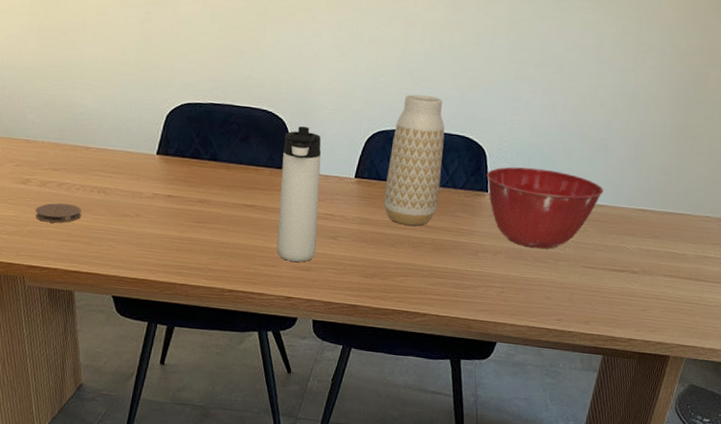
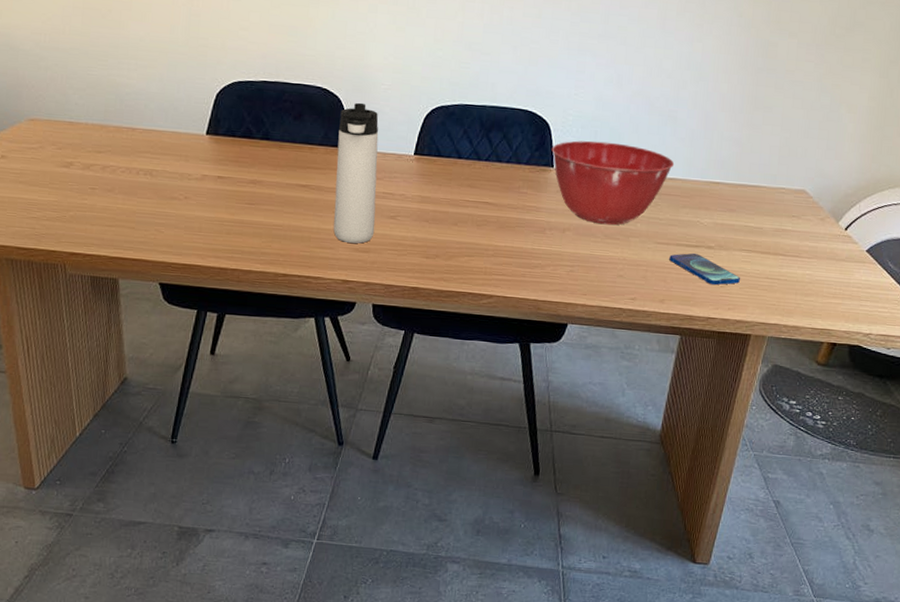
coaster: present [35,203,82,223] -> none [78,186,127,208]
vase: present [384,94,445,226] -> none [445,68,507,204]
smartphone: none [595,277,663,309] -> present [669,253,741,286]

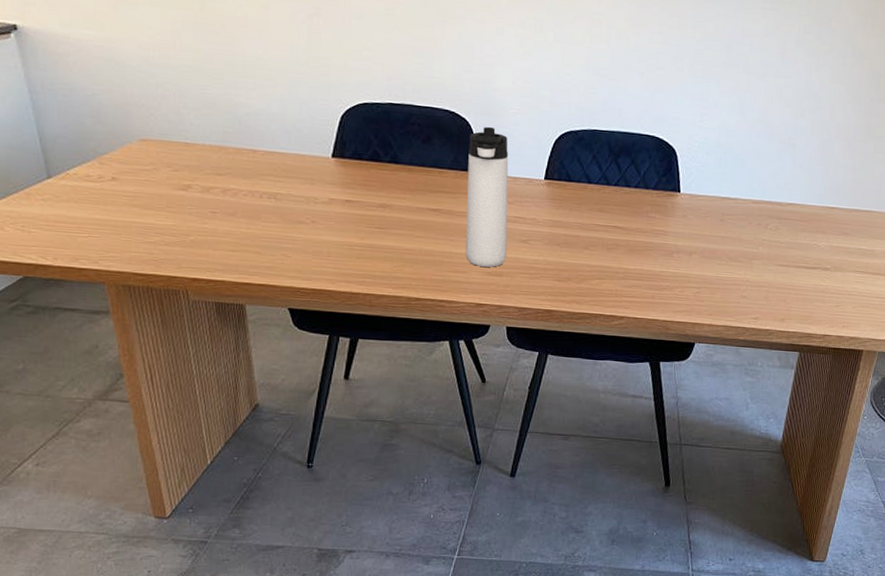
mixing bowl: present [551,140,675,226] -> none [678,166,794,249]
smartphone: present [669,253,741,286] -> none [789,274,855,305]

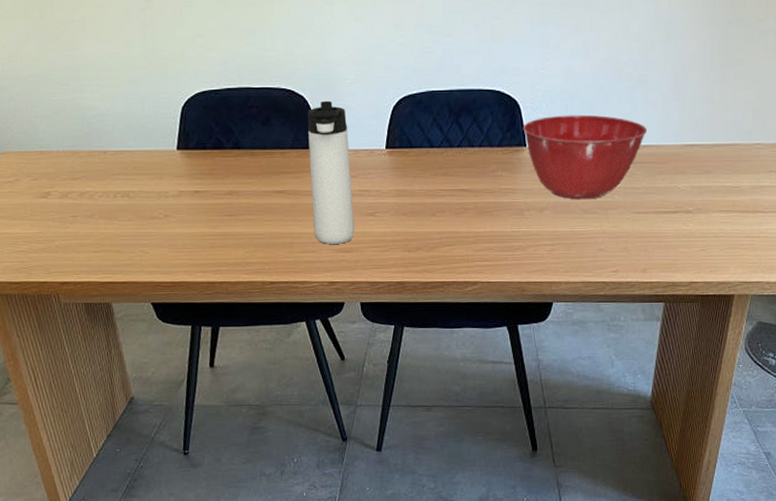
mixing bowl: none [678,166,794,249] -> present [523,114,648,200]

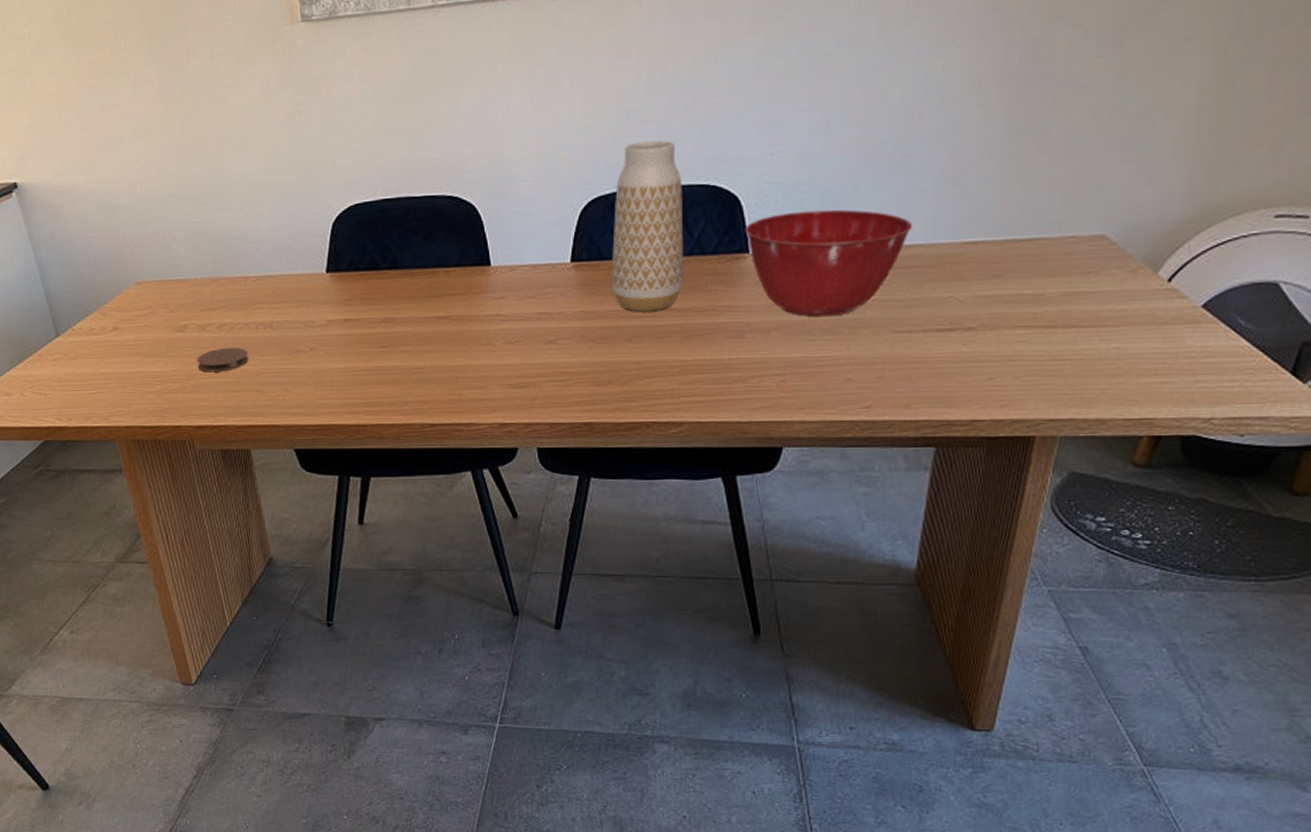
coaster: none [60,213,109,235] -> present [197,348,249,373]
thermos bottle: present [307,100,355,245] -> none [477,207,532,380]
vase: none [418,52,476,192] -> present [611,140,684,312]

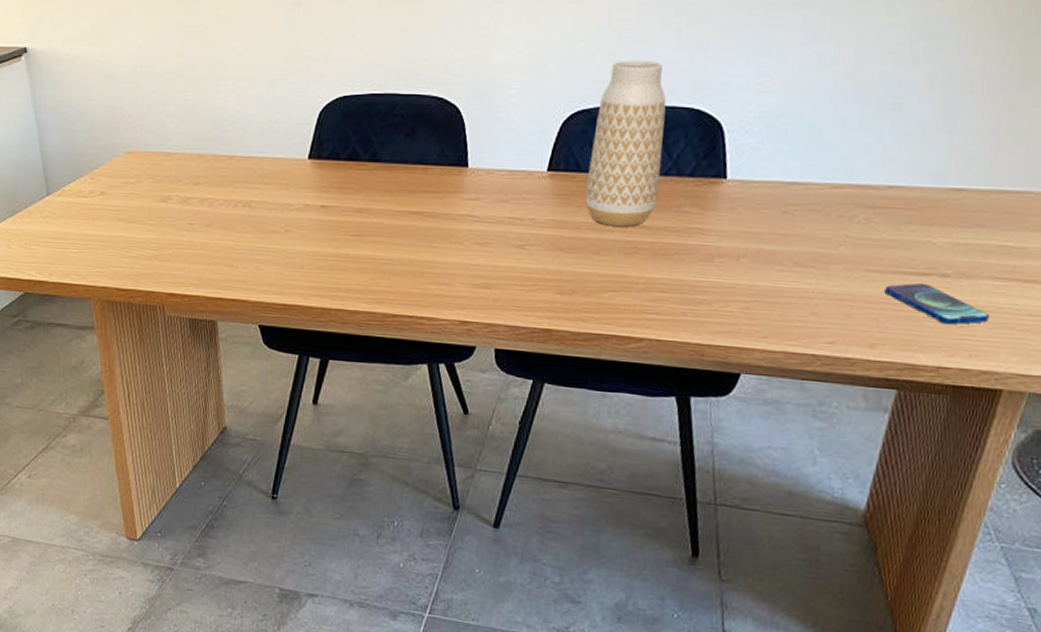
coaster: present [197,348,249,373] -> none [176,221,226,244]
mixing bowl: present [745,209,913,317] -> none [724,142,897,250]
smartphone: none [914,338,1017,378] -> present [885,282,991,325]

